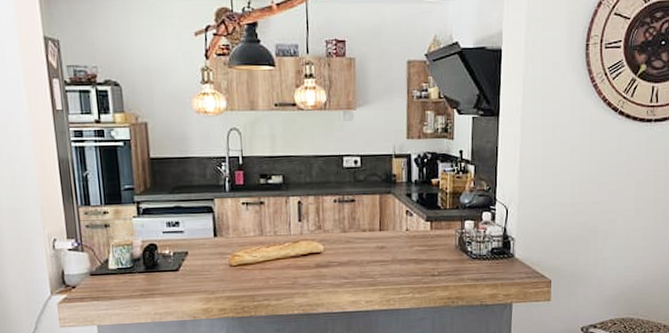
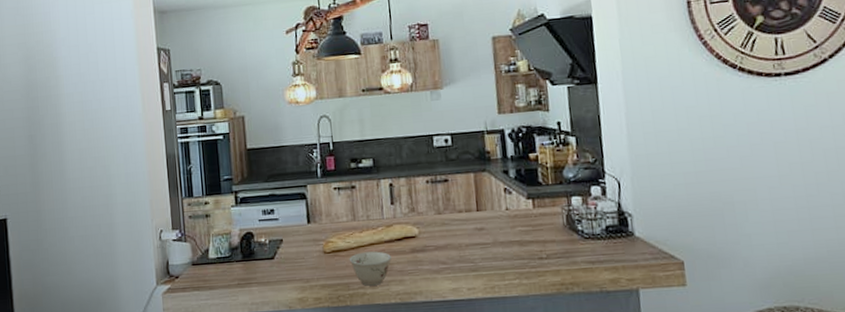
teacup: none [255,265,296,298] -> present [349,251,391,286]

